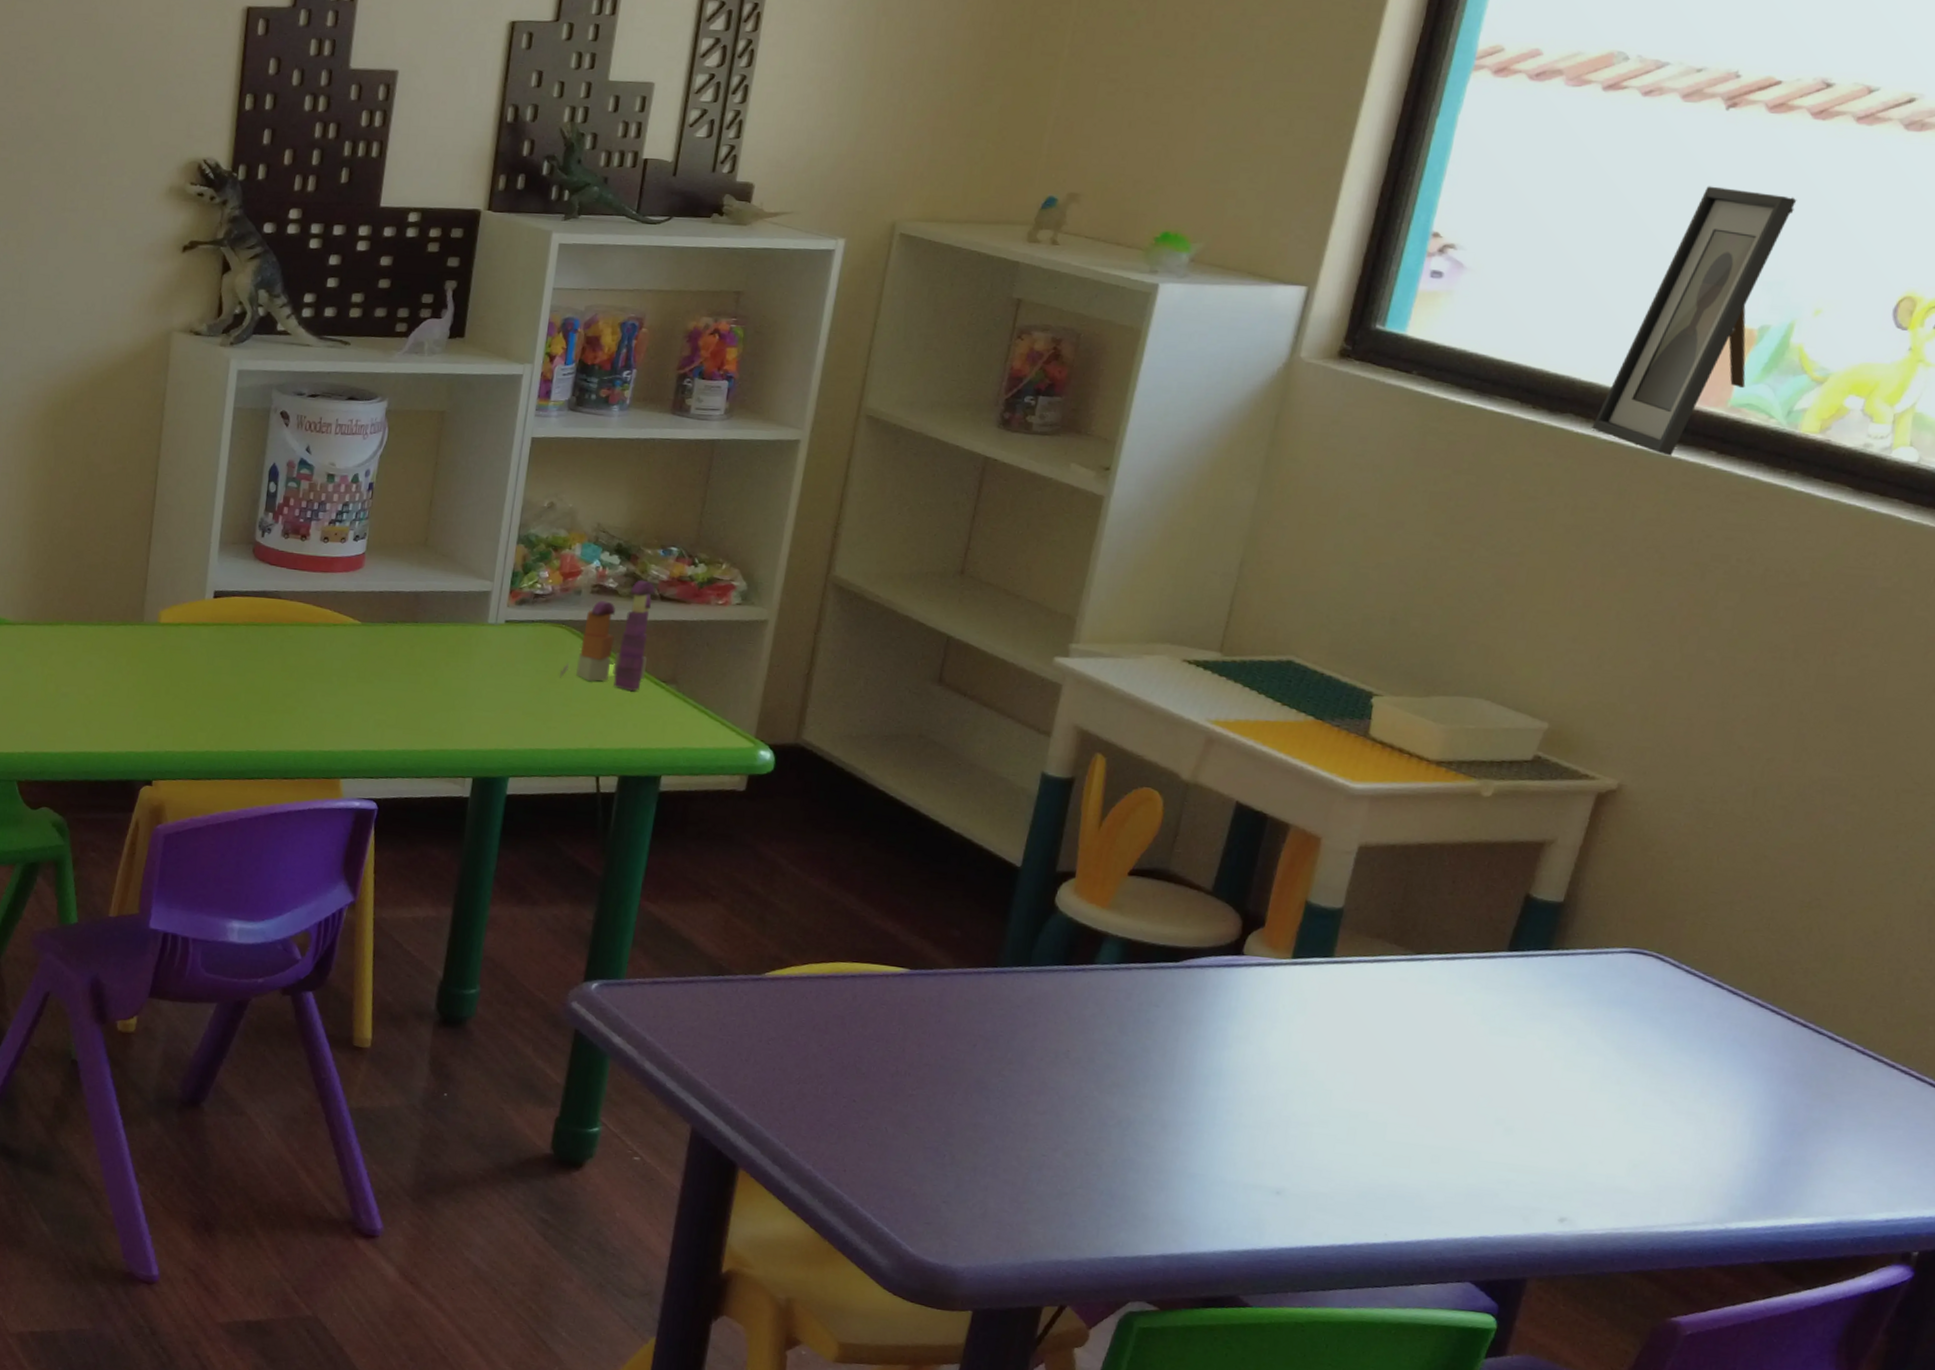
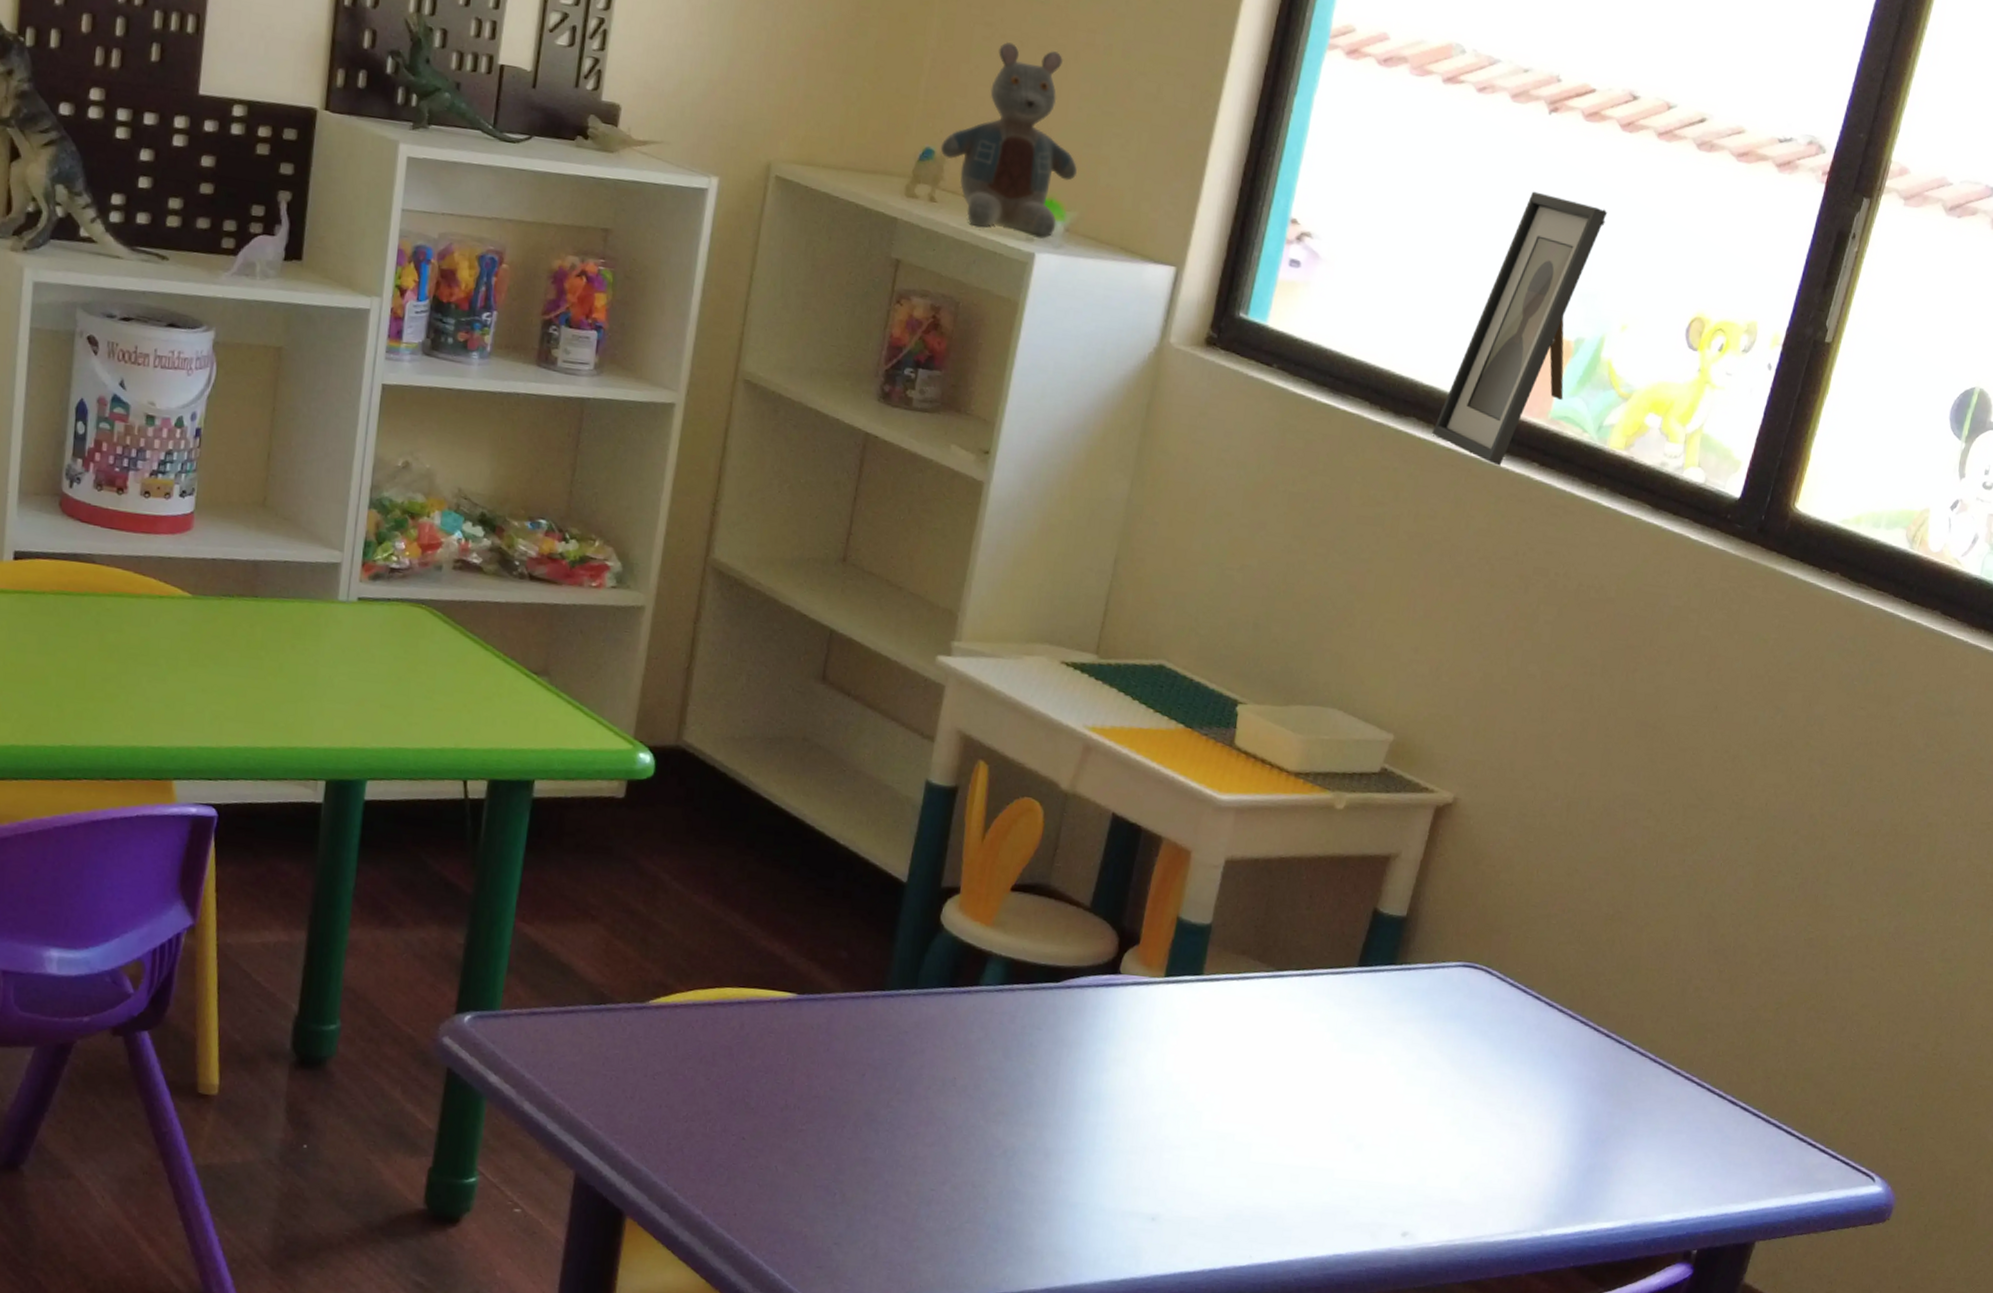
toy blocks: present [560,580,655,692] -> none [421,555,523,684]
stuffed animal: none [1063,95,1203,271] -> present [940,42,1077,240]

